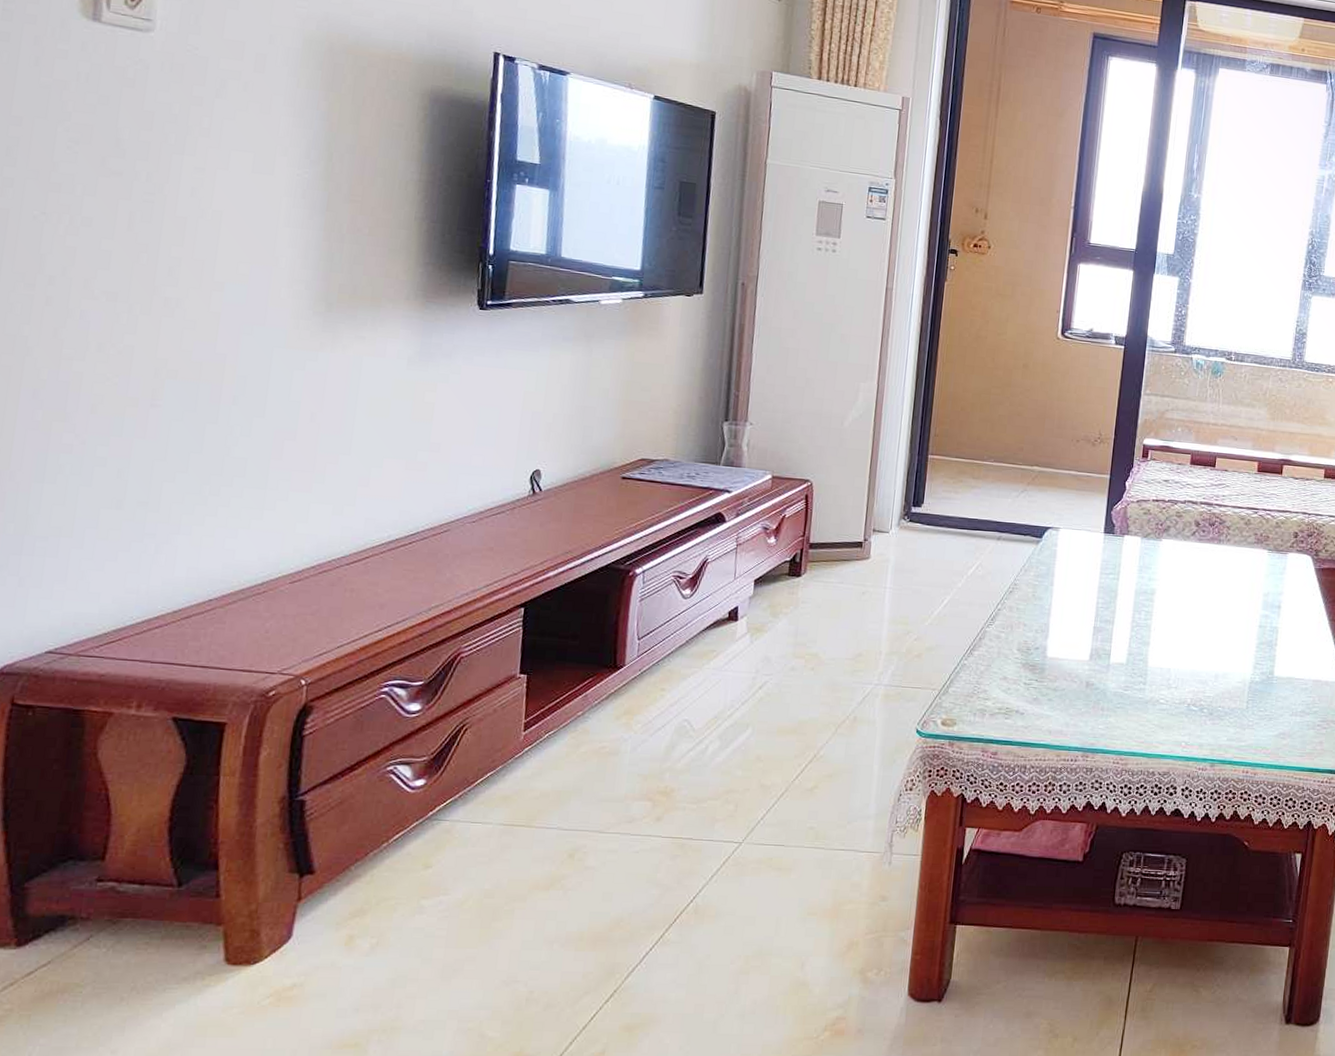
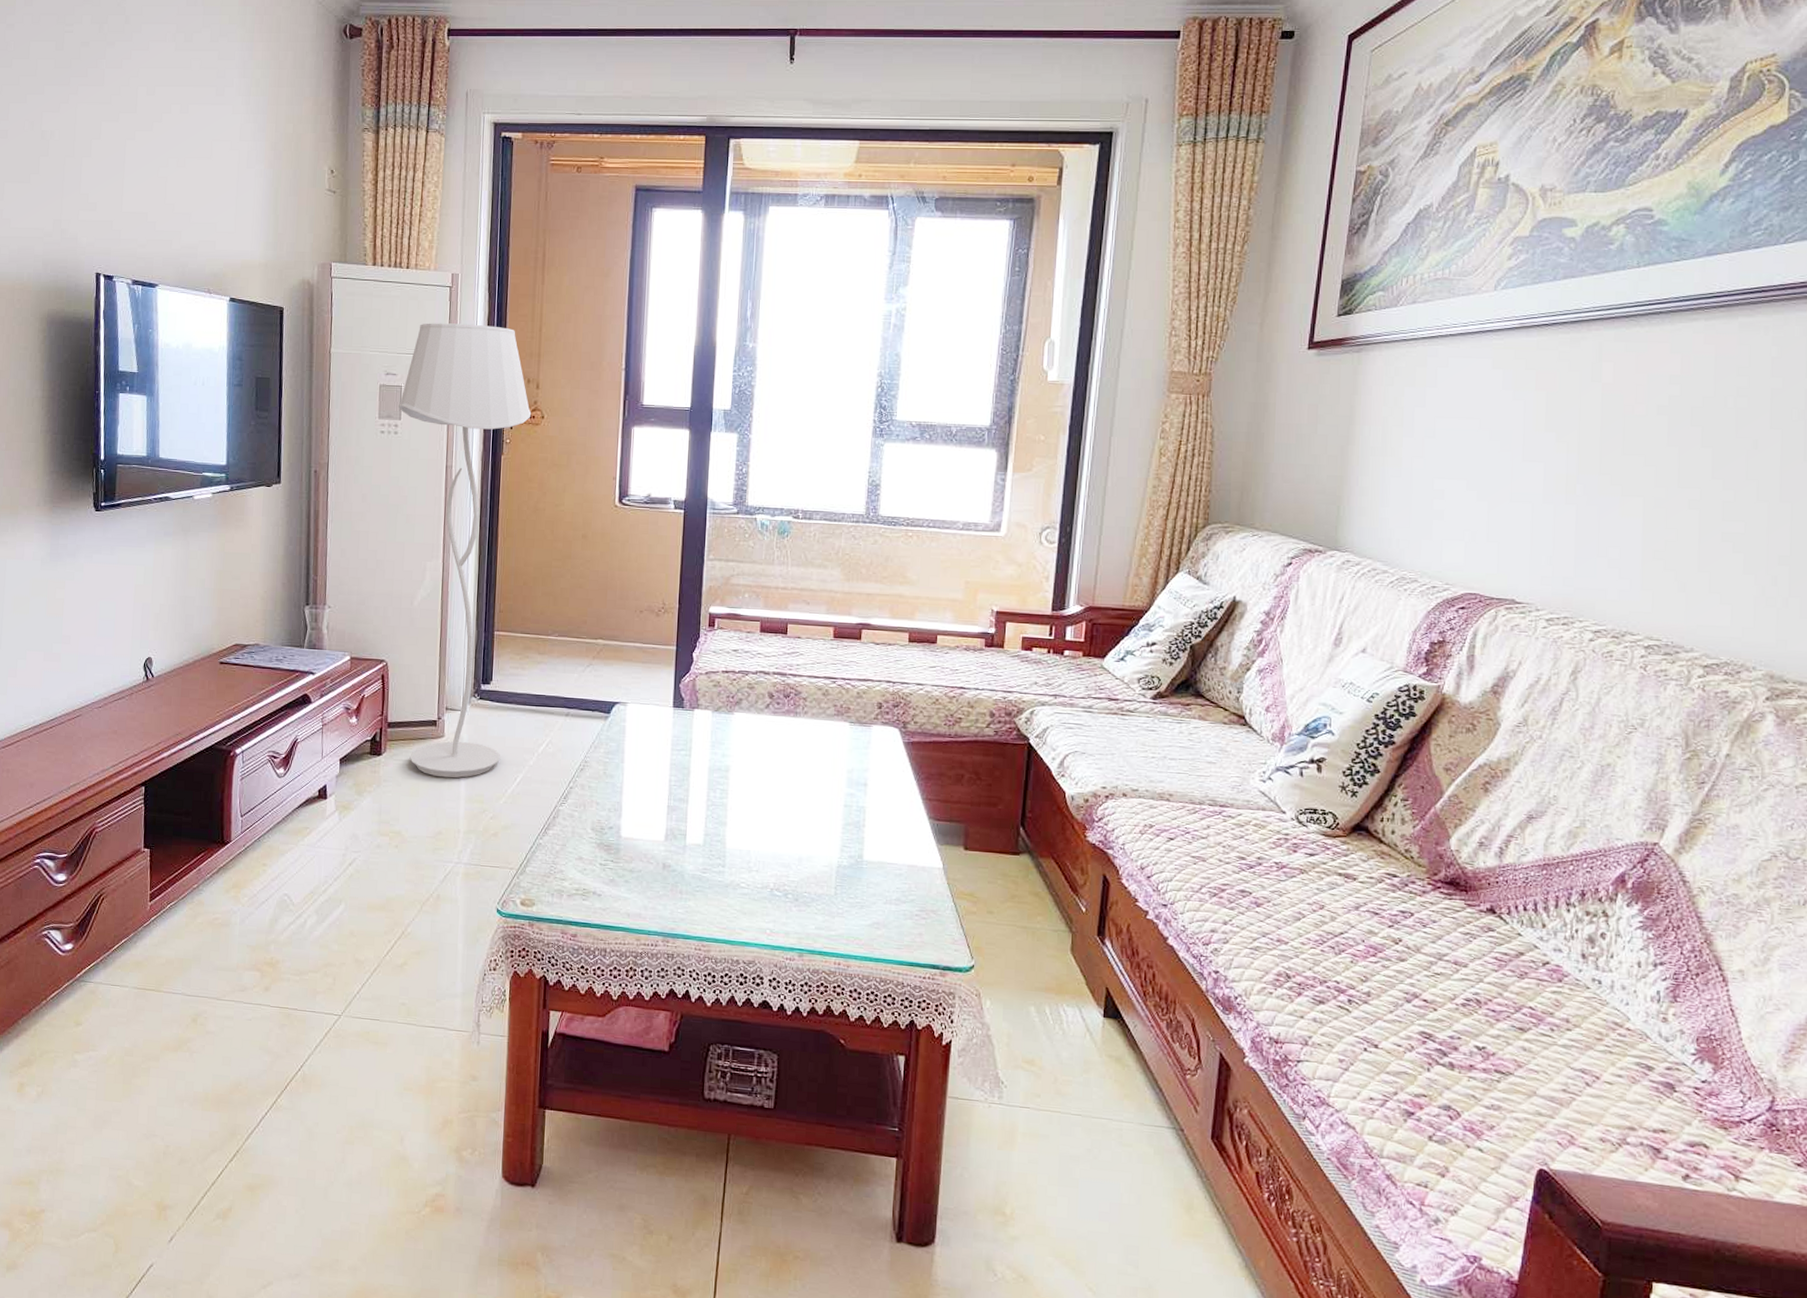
floor lamp: none [831,143,978,600] -> present [398,323,532,778]

